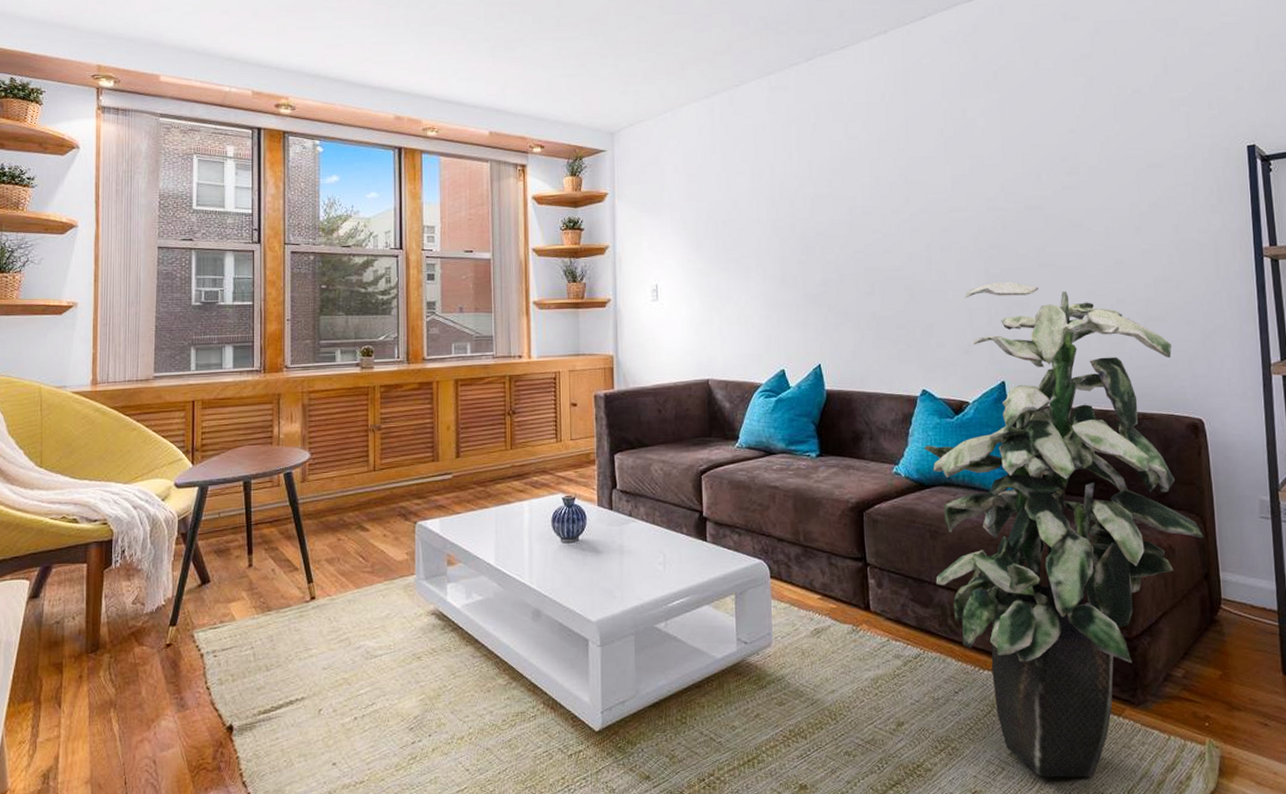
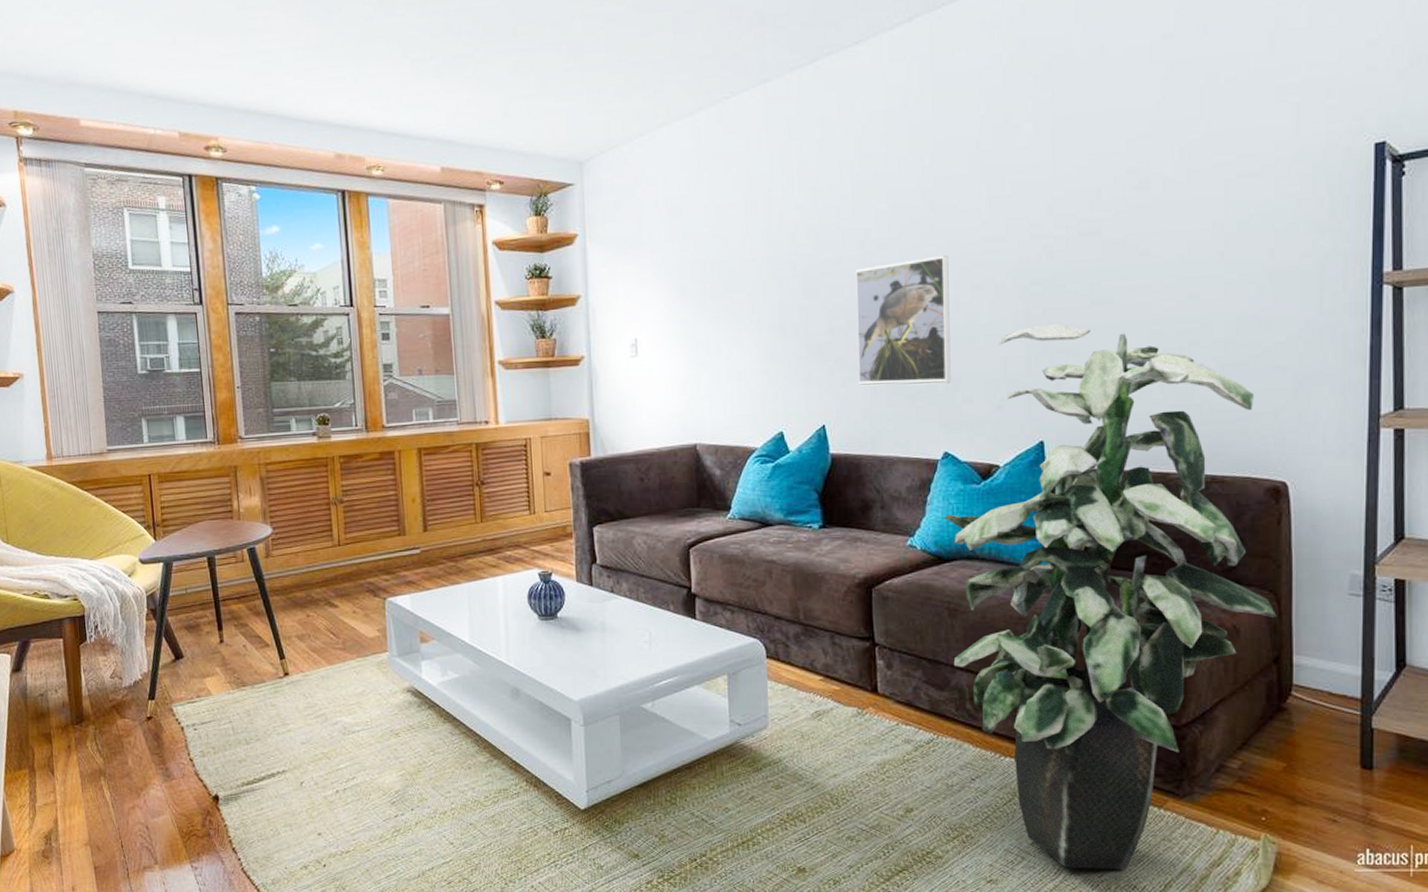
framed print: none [845,222,926,331] -> present [856,255,951,387]

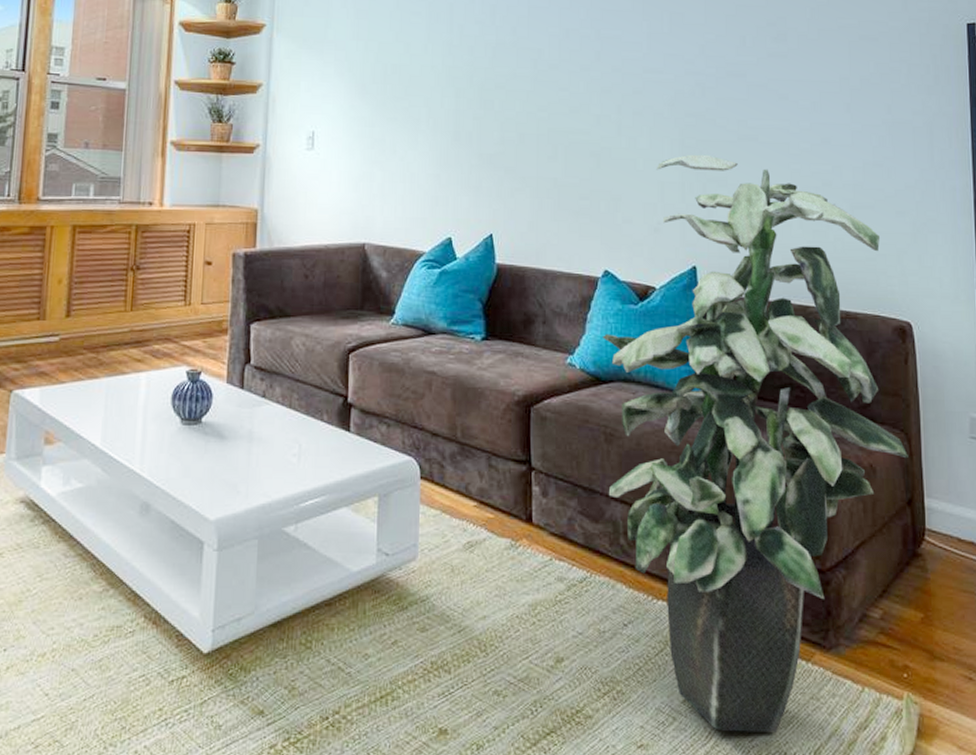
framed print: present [856,255,951,387] -> none [525,81,613,203]

